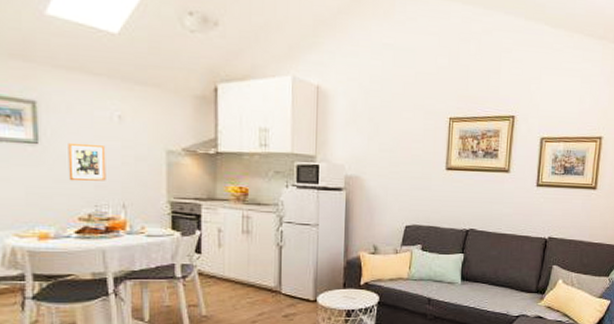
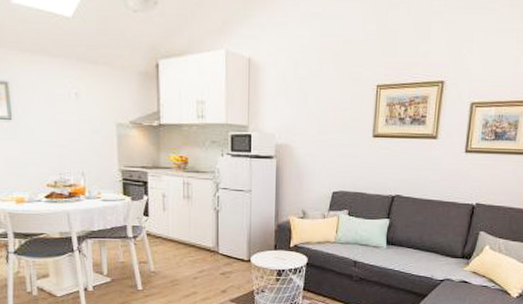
picture frame: present [68,142,106,182] -> none [35,118,67,153]

